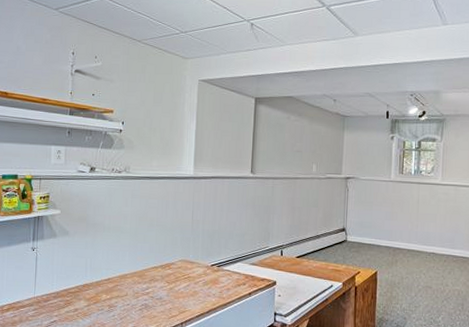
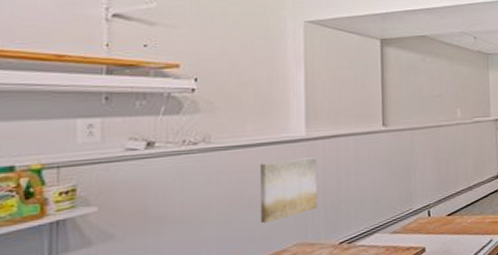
wall art: none [158,192,200,240] -> present [259,157,318,224]

